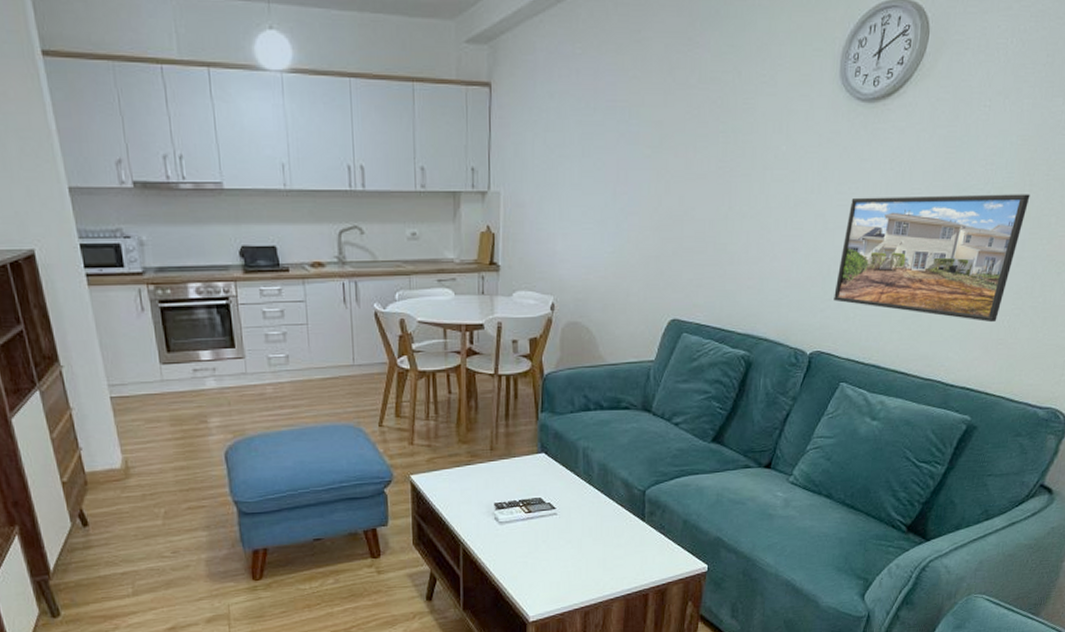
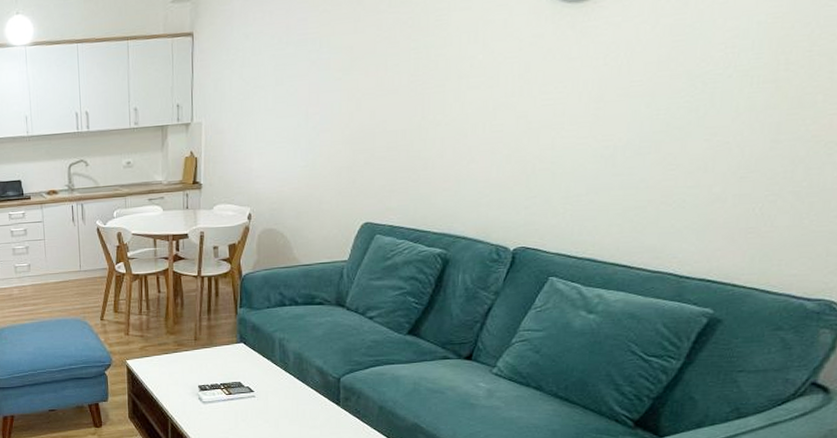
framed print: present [834,194,1030,323] -> none [540,73,787,211]

